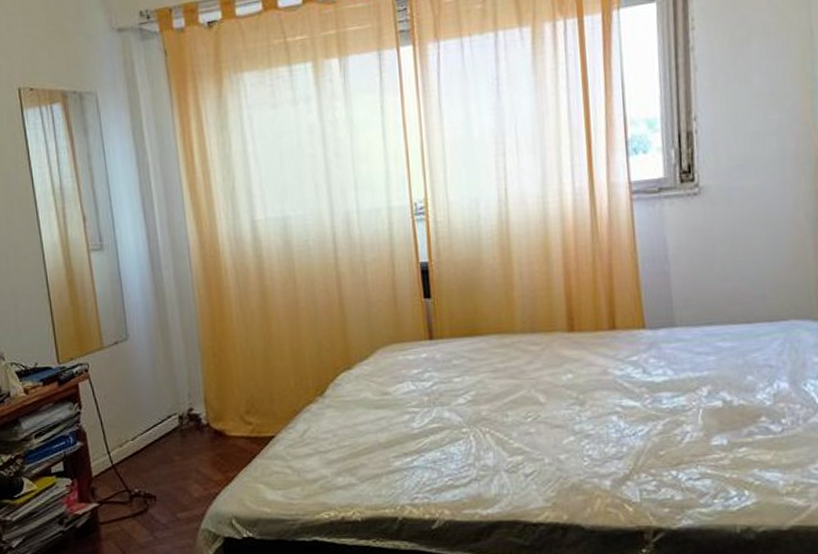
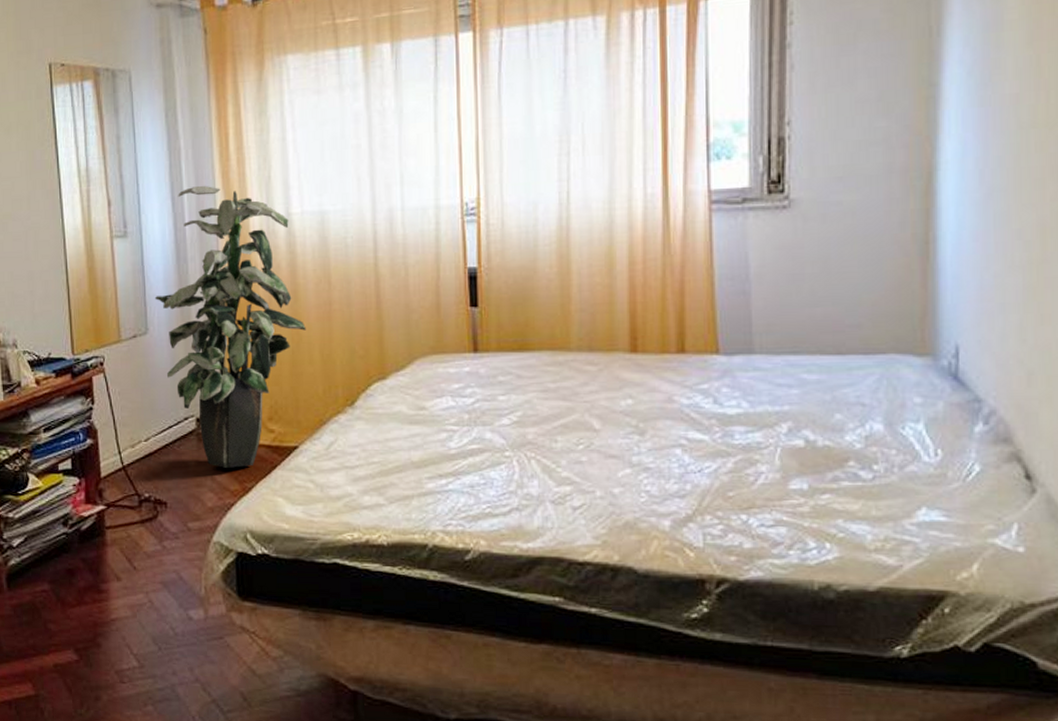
indoor plant: none [132,197,276,460] -> present [154,185,306,468]

